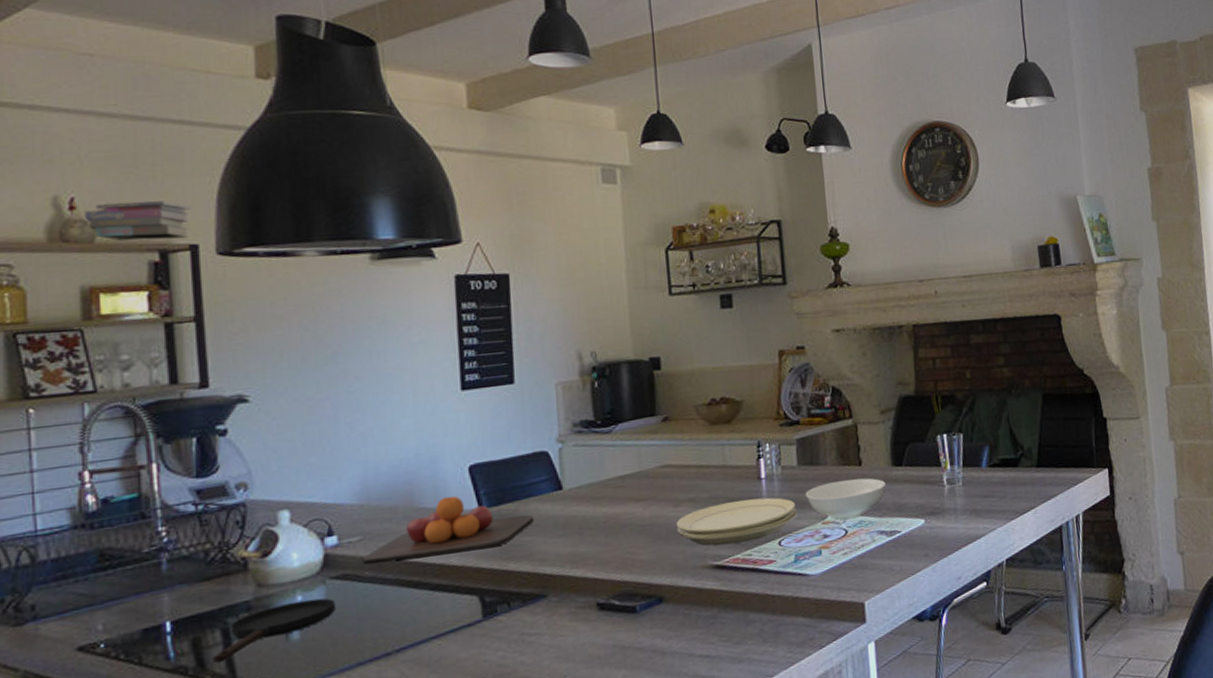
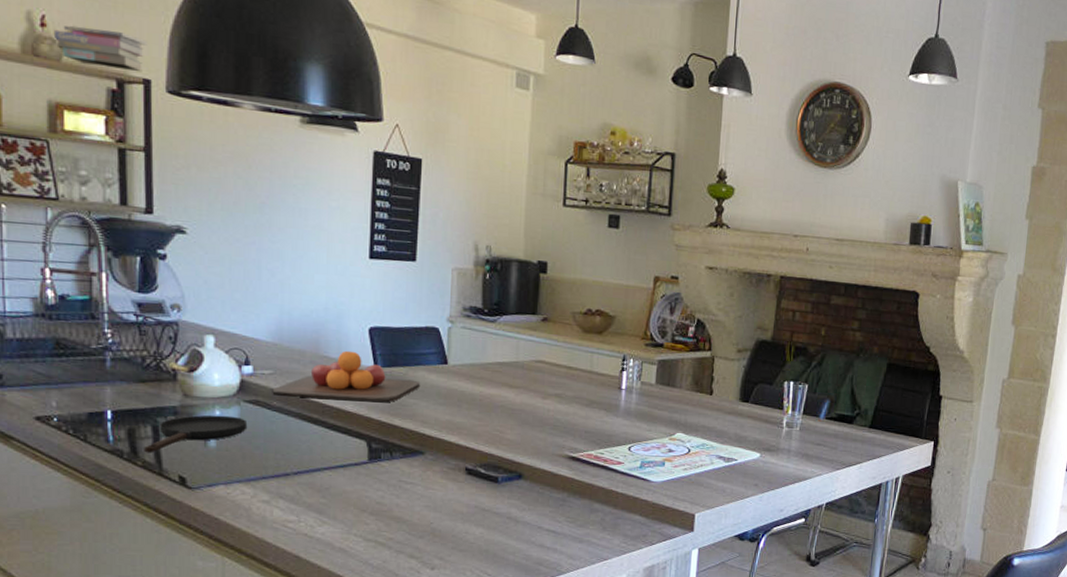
plate: present [676,497,798,546] -> none [541,404,650,442]
bowl: present [805,478,887,520] -> none [658,404,732,440]

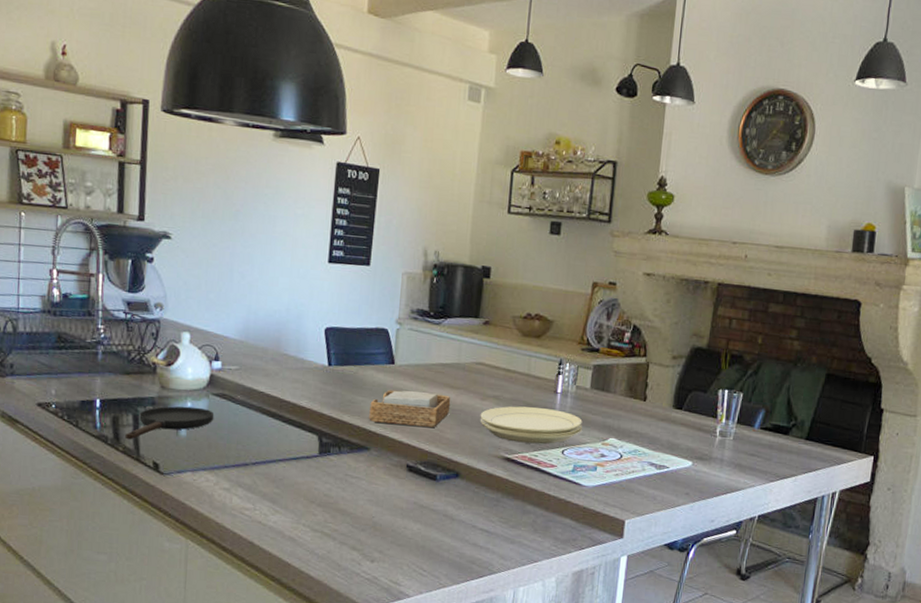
books: present [55,26,148,73] -> none [73,54,148,94]
chopping board: present [272,350,421,403] -> none [237,349,369,399]
napkin holder: none [422,391,510,429] -> present [369,389,451,428]
plate: none [541,404,650,442] -> present [480,406,583,444]

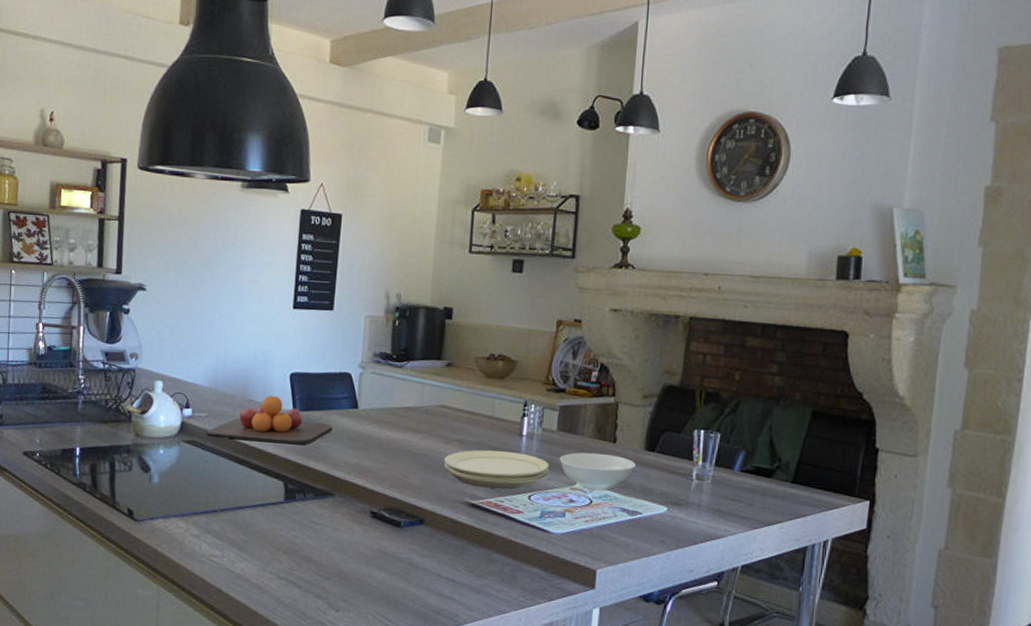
frying pan: present [125,406,215,440] -> none [102,453,185,487]
chopping board: none [237,349,369,399] -> present [206,395,333,445]
napkin holder: present [369,389,451,428] -> none [333,434,415,474]
bowl: none [592,409,665,446] -> present [559,452,637,491]

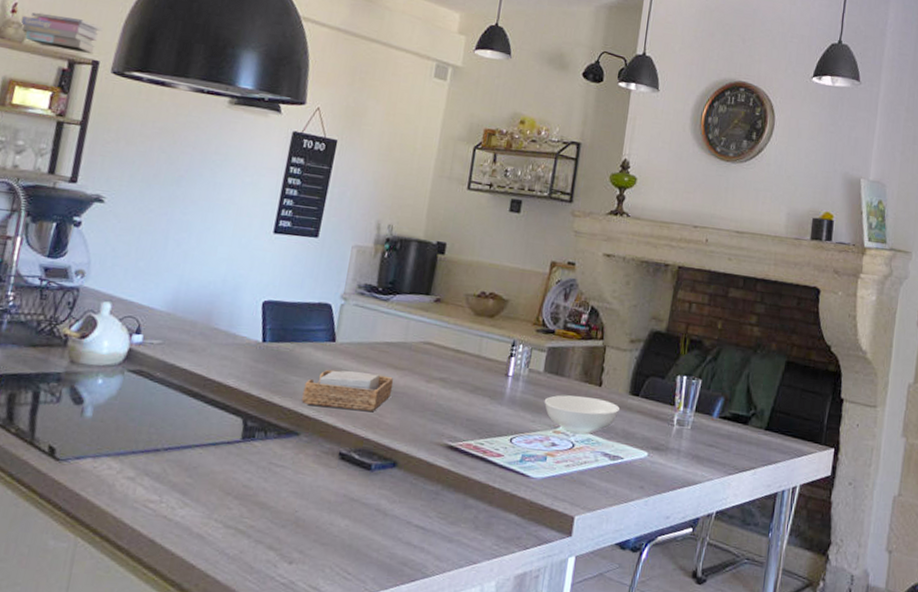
books: none [59,119,126,153] -> present [21,12,103,55]
chopping board: present [206,395,333,445] -> none [157,323,306,379]
napkin holder: none [333,434,415,474] -> present [301,369,394,412]
plate: present [443,450,550,490] -> none [423,389,534,432]

